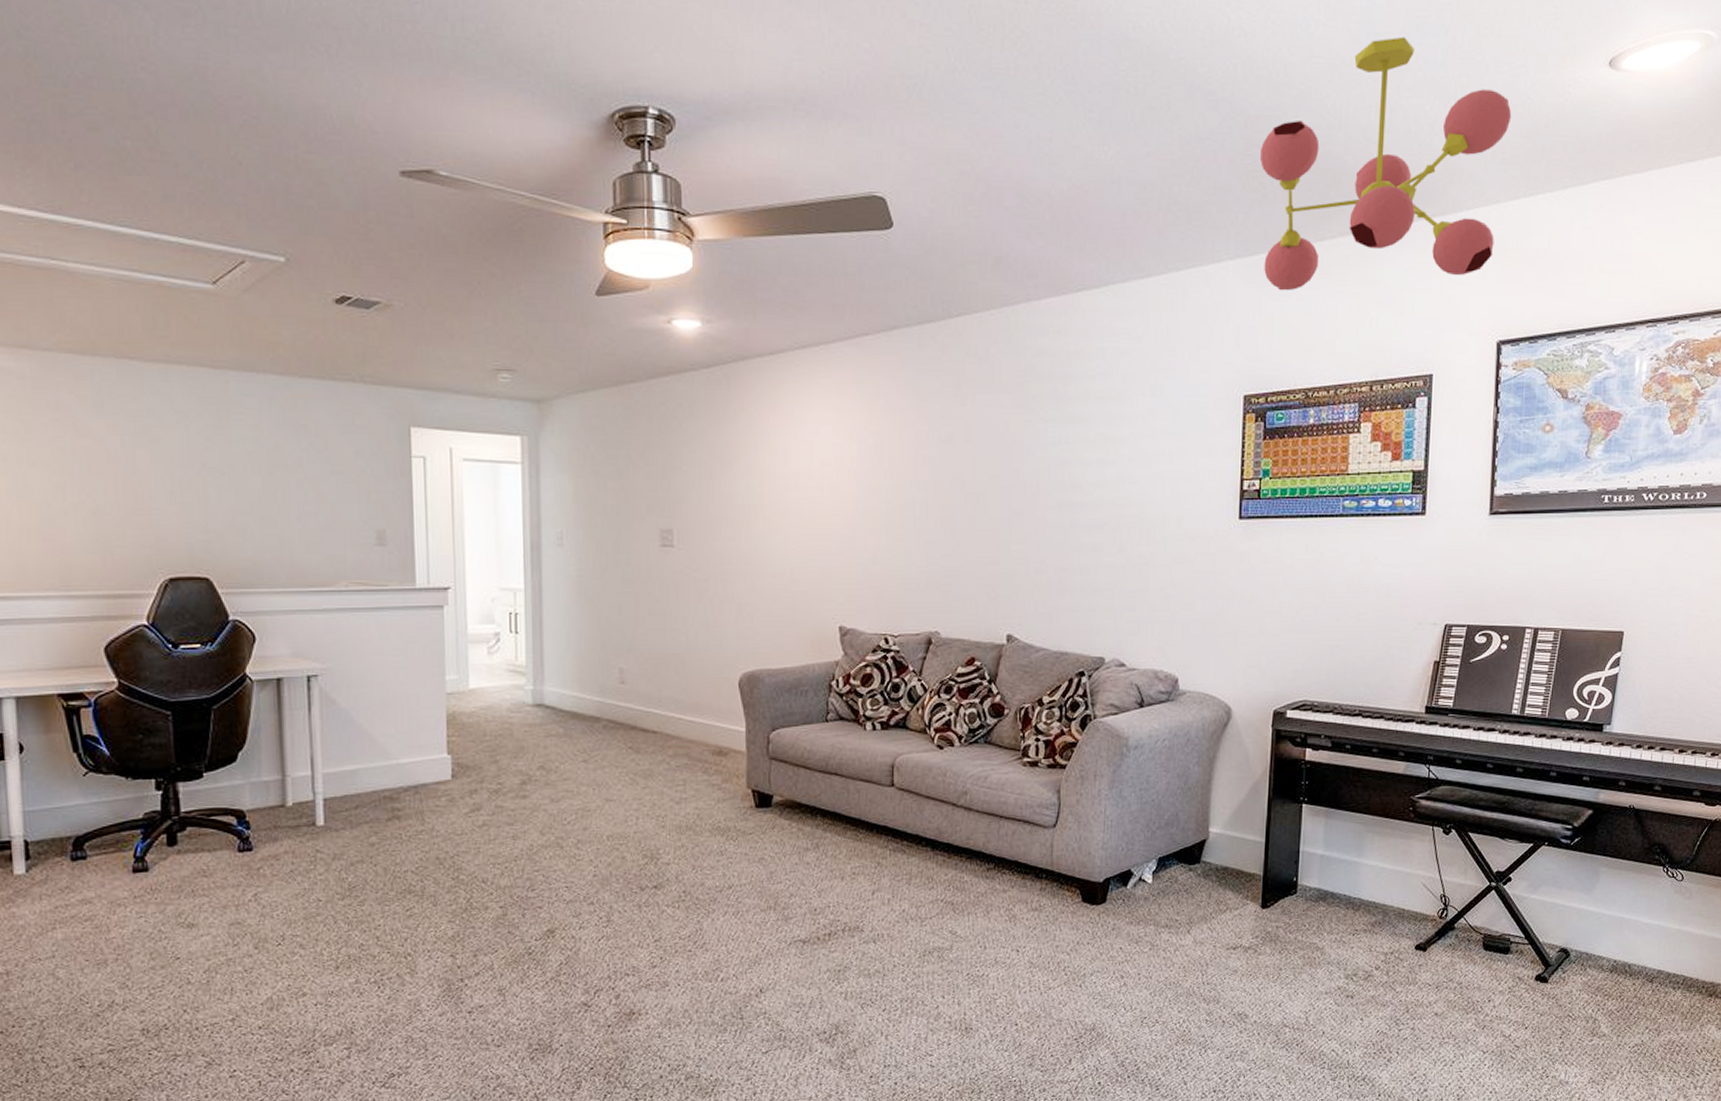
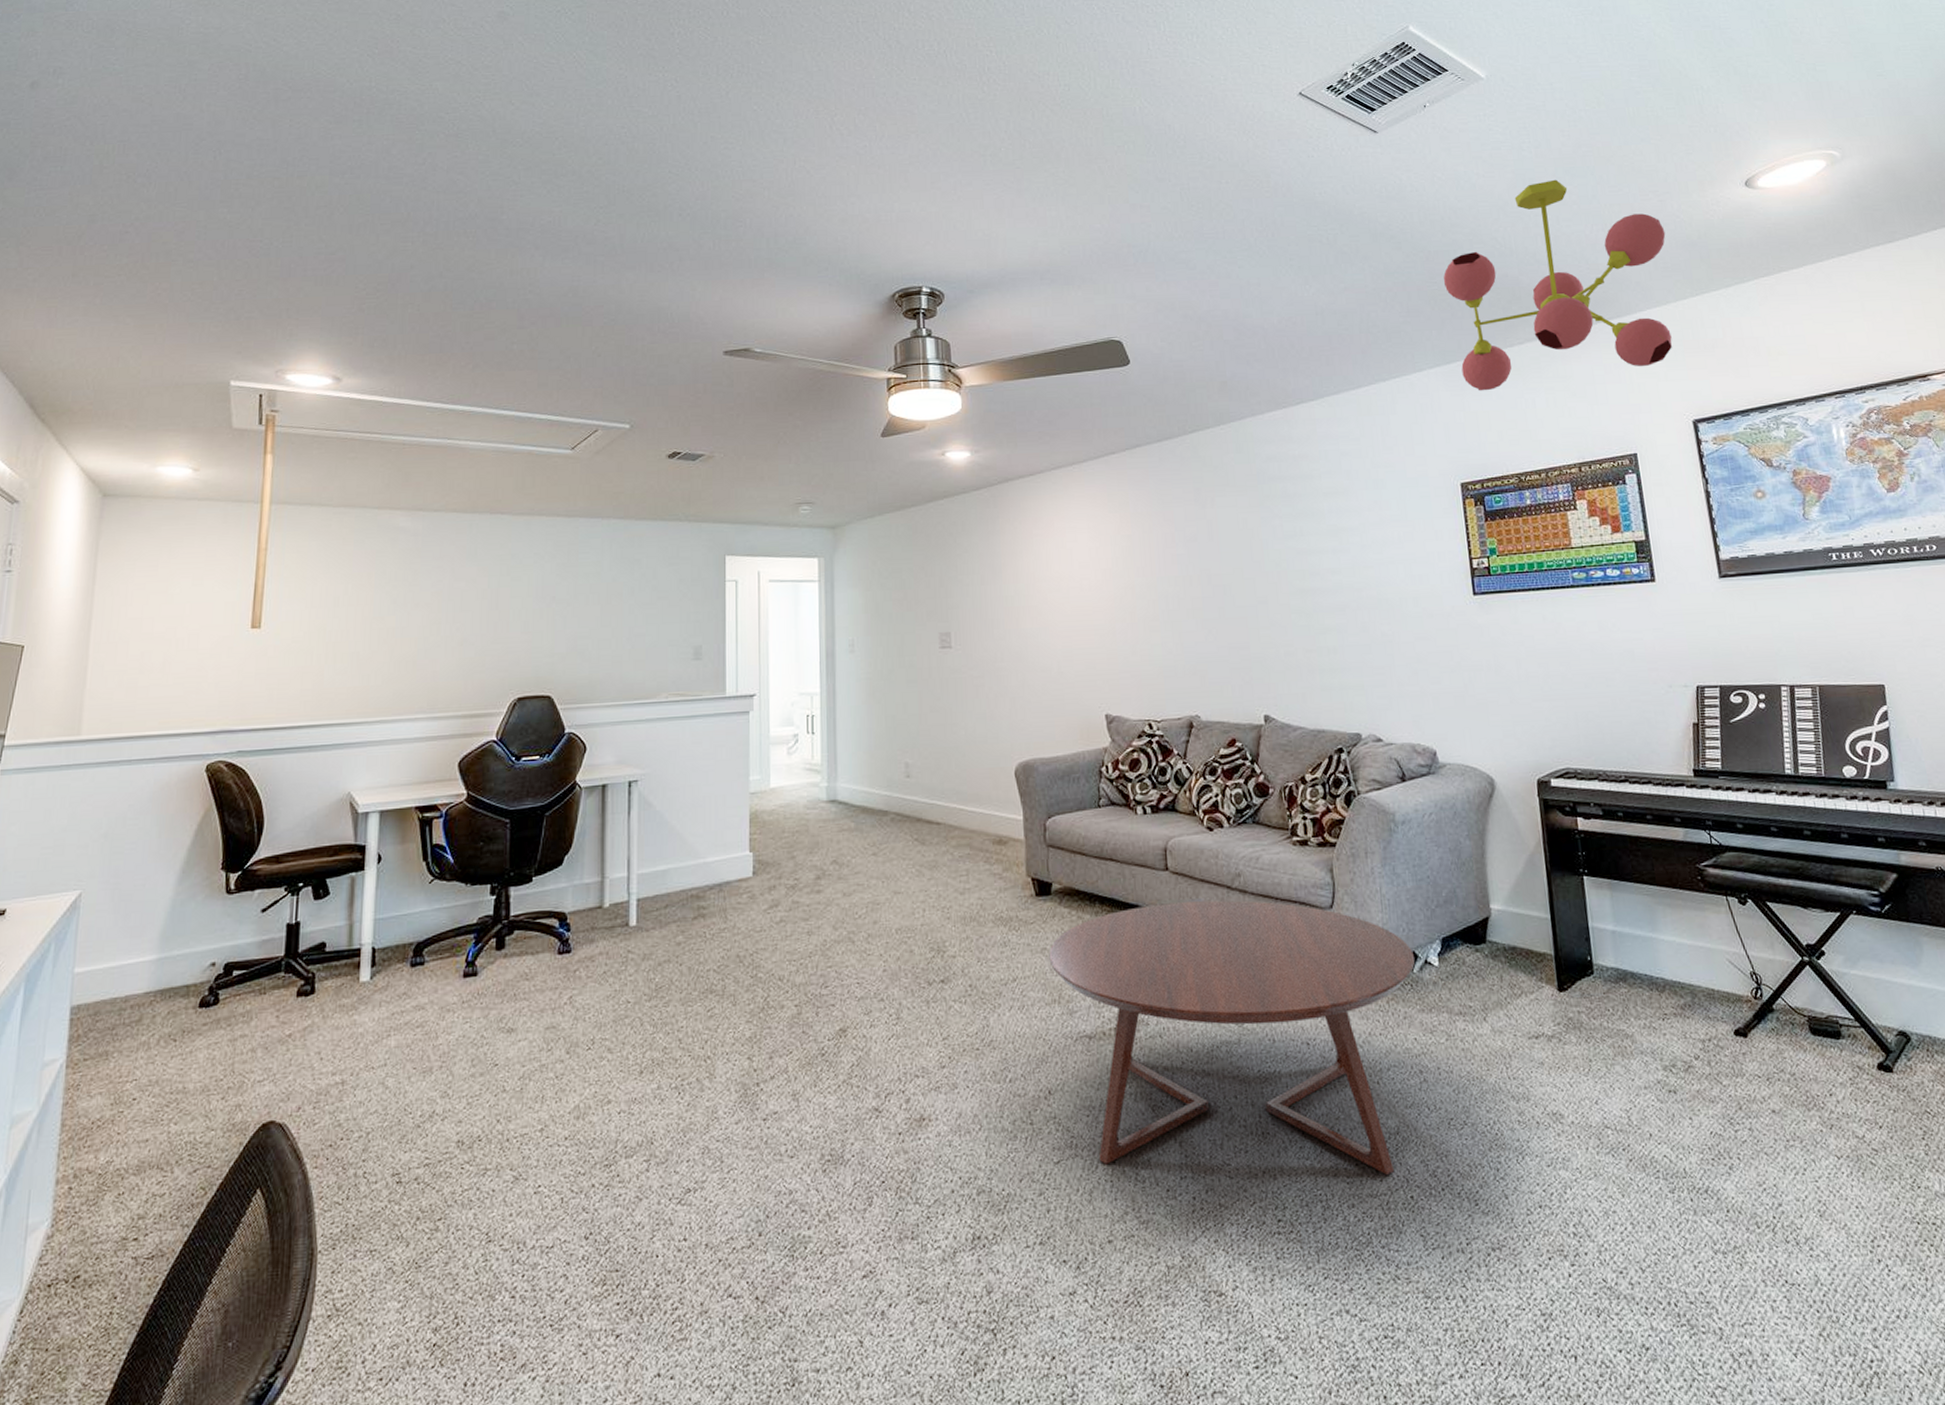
coffee table: none [766,816,1130,1064] -> present [1049,900,1415,1175]

